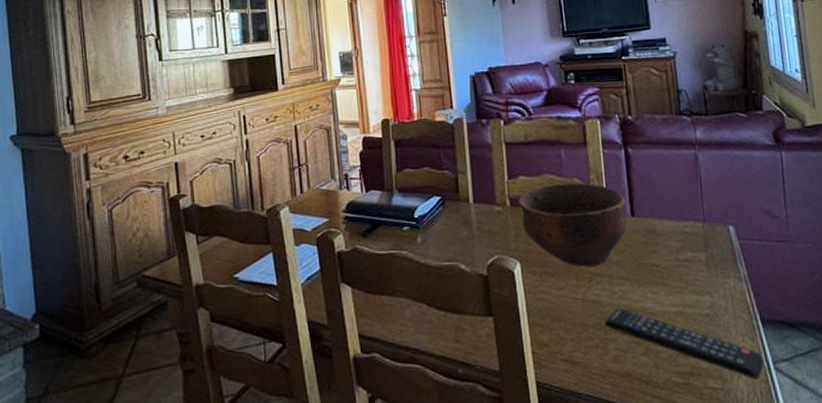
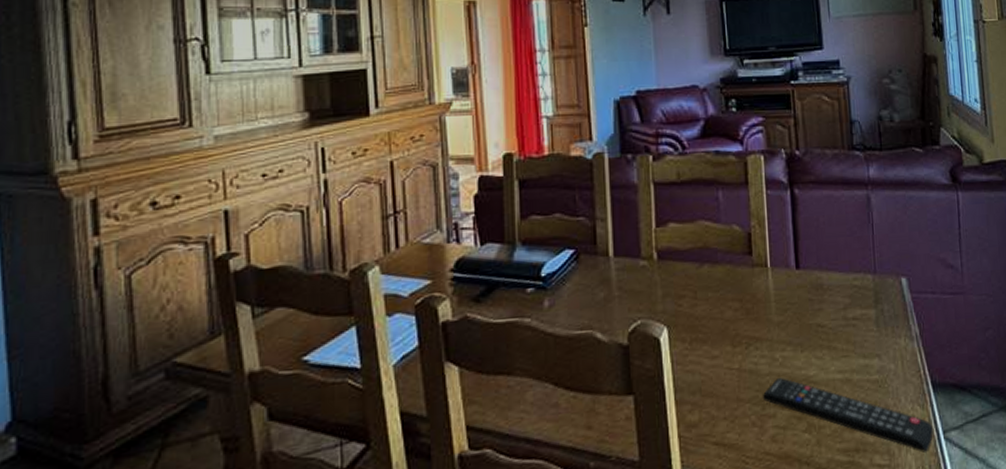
bowl: present [519,183,627,267] -> none [668,230,791,331]

